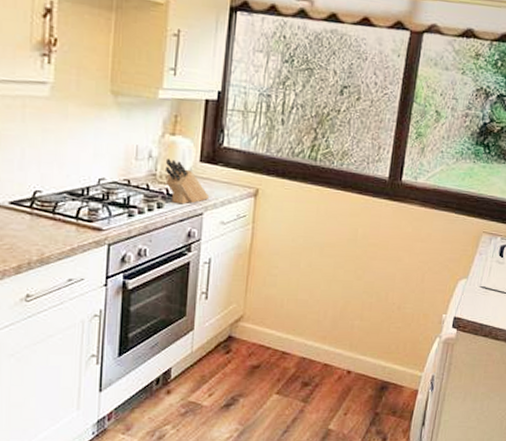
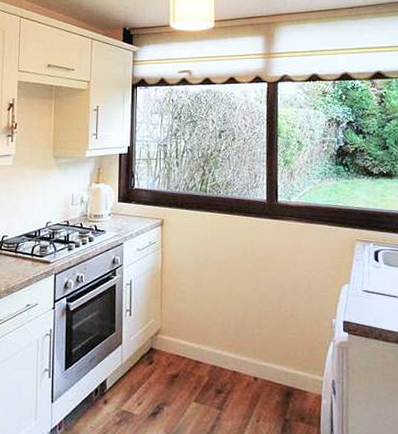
knife block: present [164,158,210,205] -> none [93,201,127,237]

